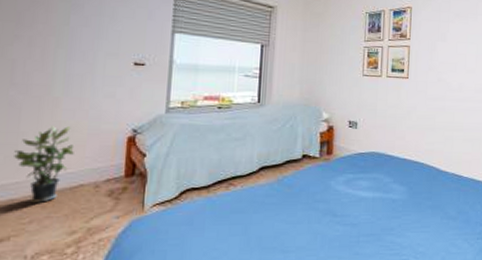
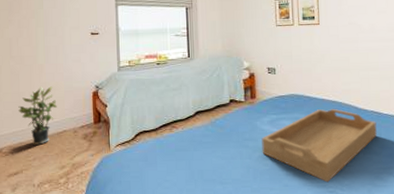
serving tray: none [333,170,456,250] -> present [262,109,377,183]

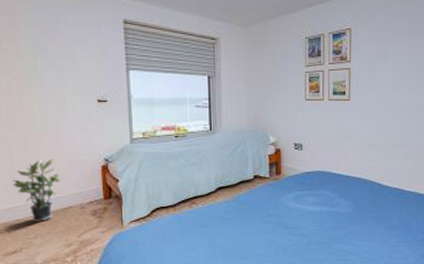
serving tray: present [262,109,377,183] -> none [285,186,398,256]

